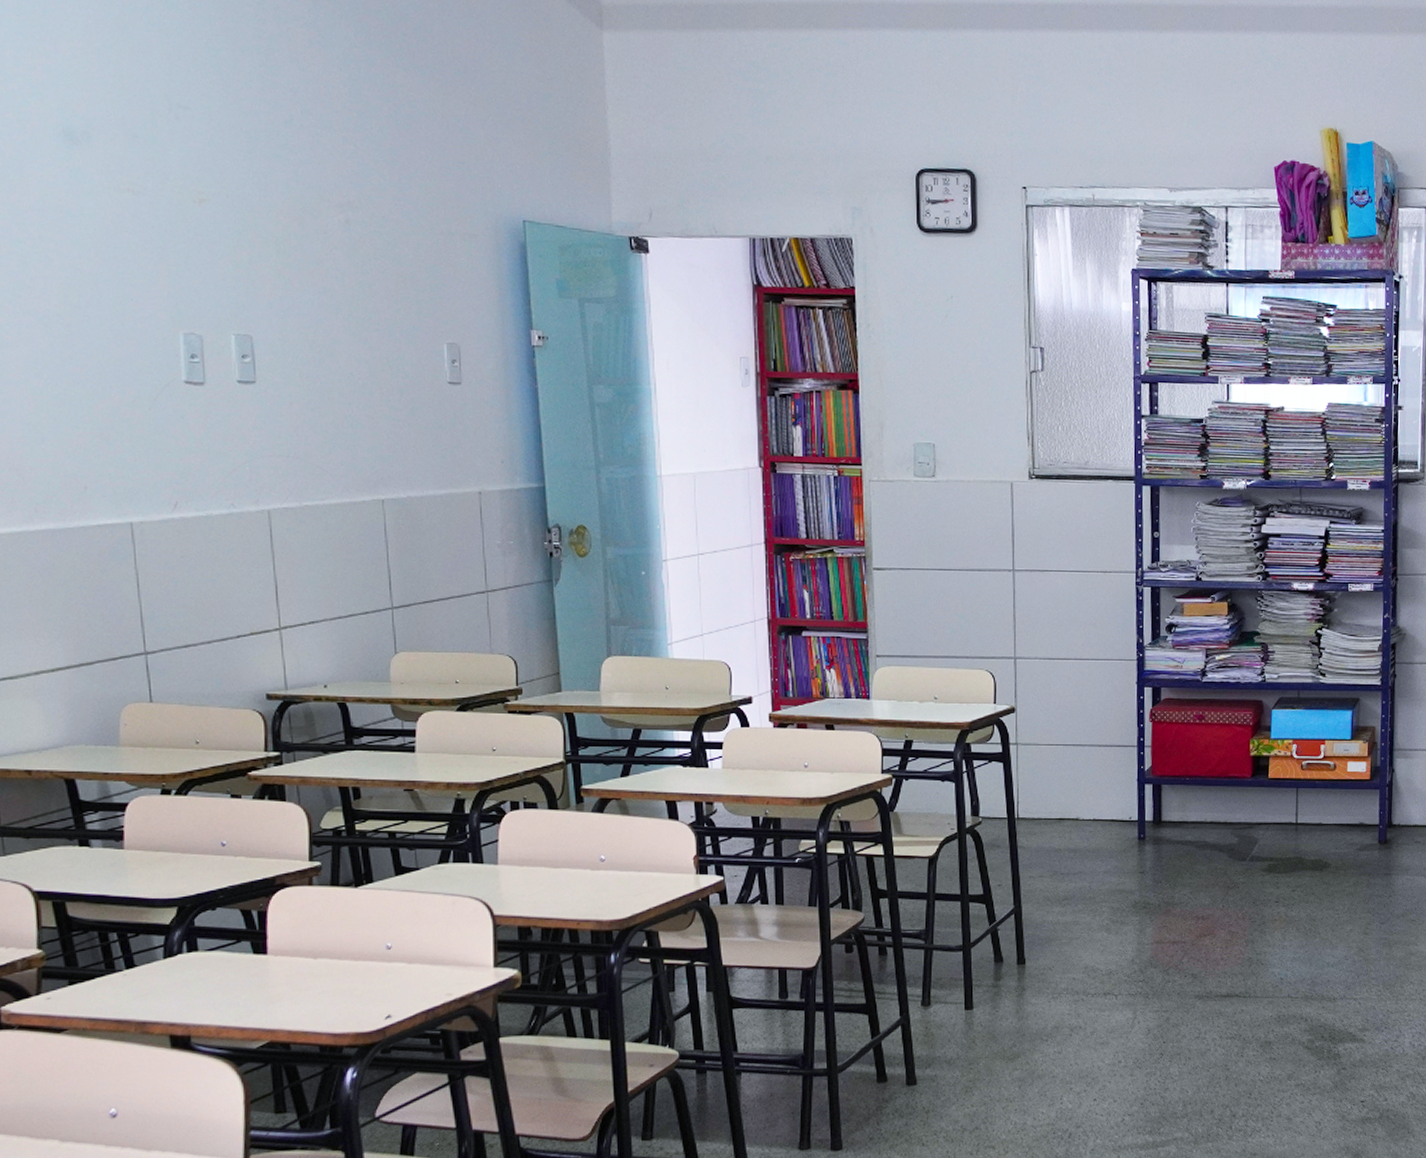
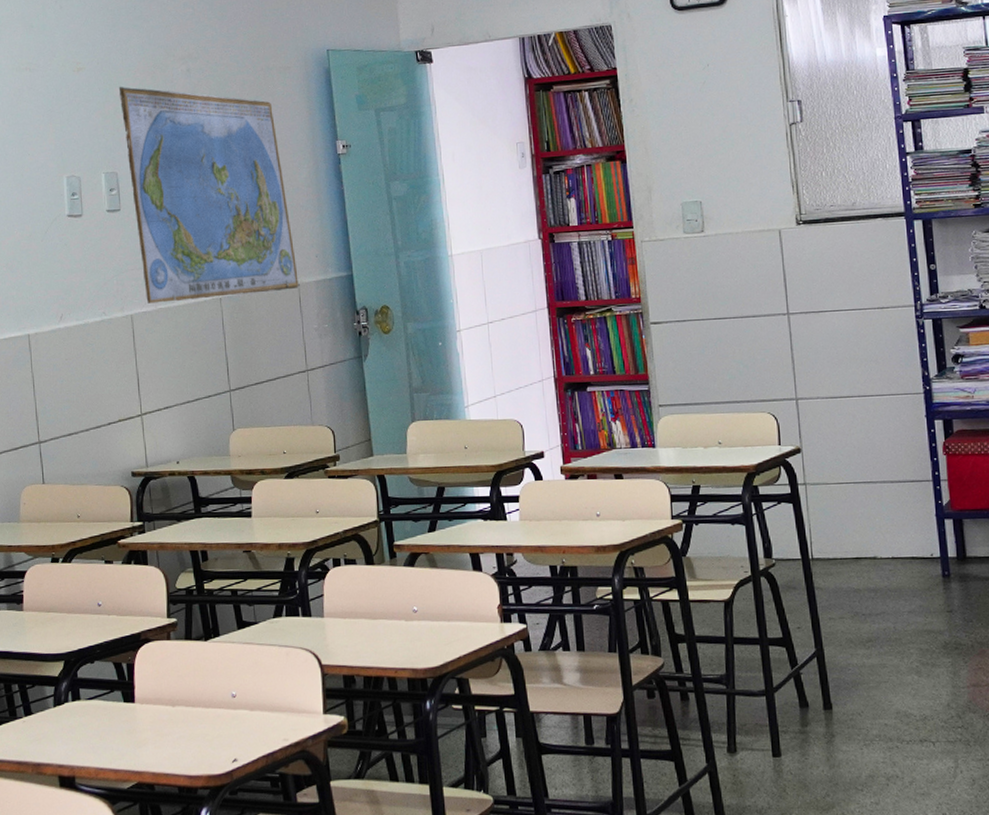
world map: none [255,229,480,500] -> present [118,86,299,304]

